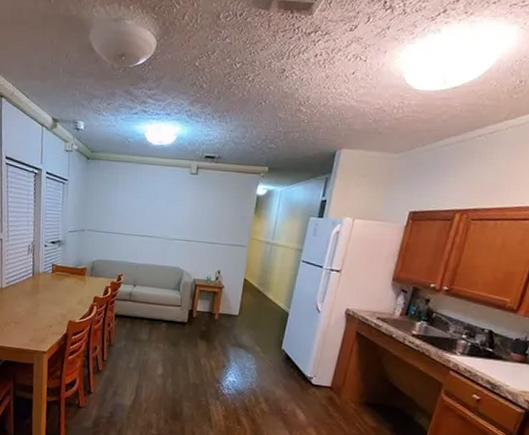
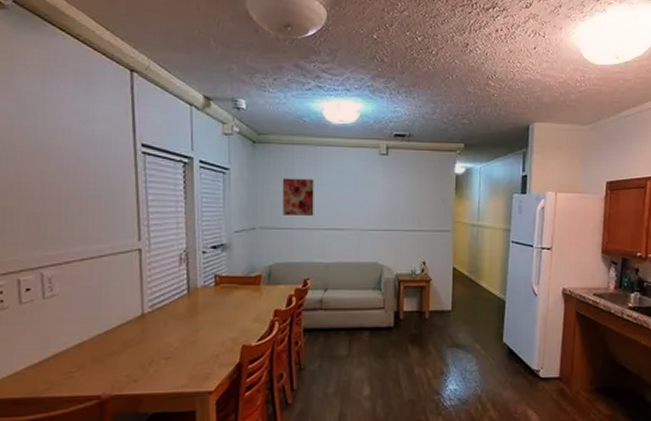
wall art: none [106,190,133,224] -> present [282,178,314,217]

